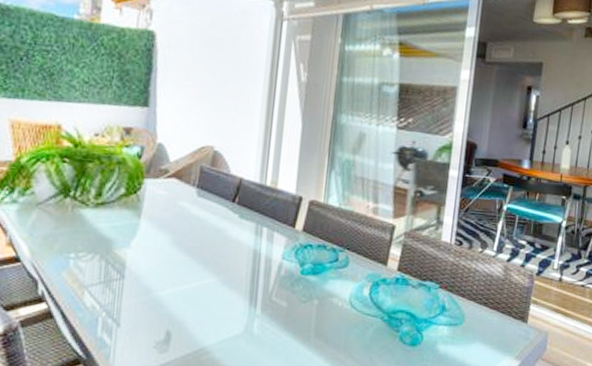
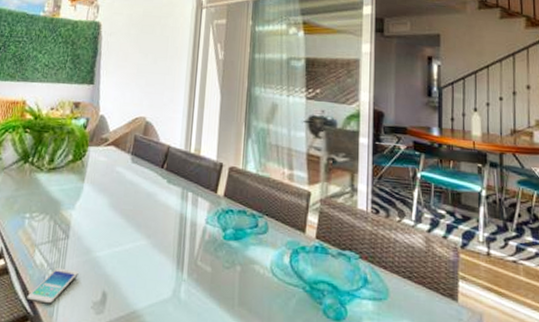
smartphone: none [77,309,138,348] -> present [26,267,79,306]

